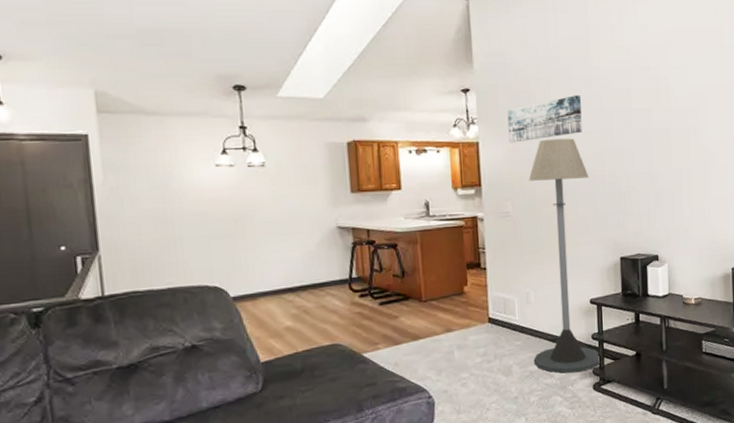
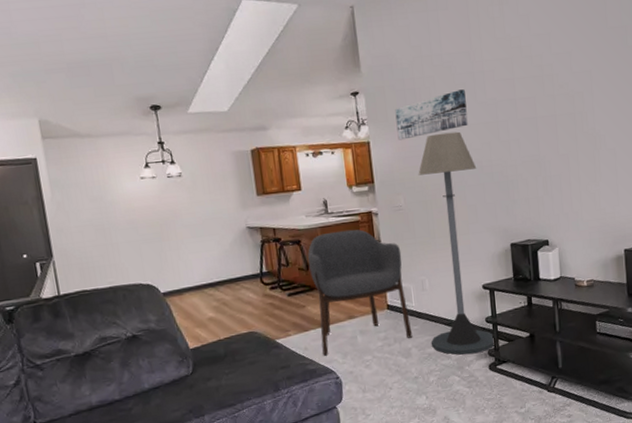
armchair: none [404,234,515,373] -> present [308,229,413,356]

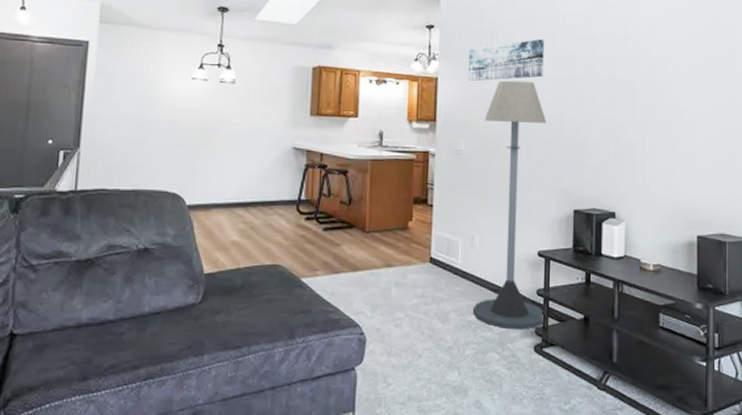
armchair: present [308,229,413,356] -> none [350,167,454,306]

